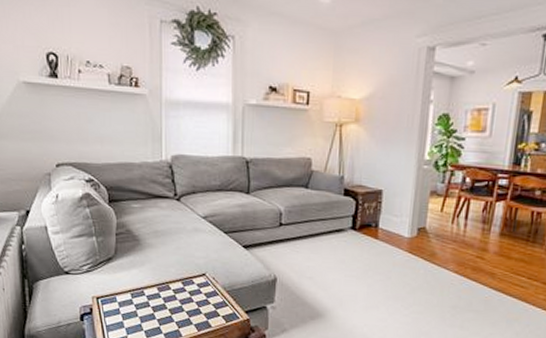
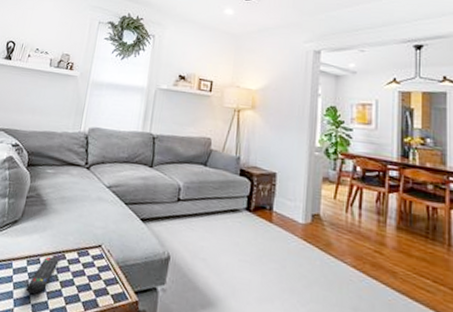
remote control: none [135,288,164,323] -> present [25,256,60,294]

